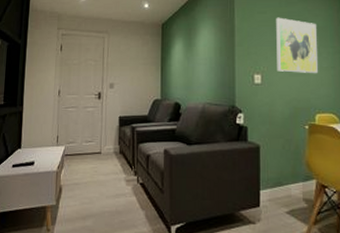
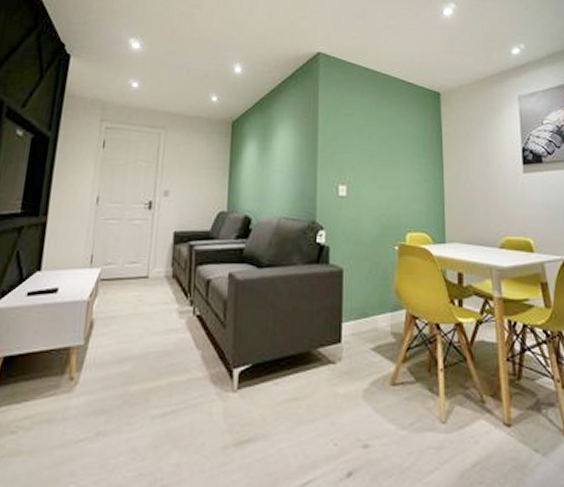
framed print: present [276,17,318,73] -> none [365,121,409,186]

